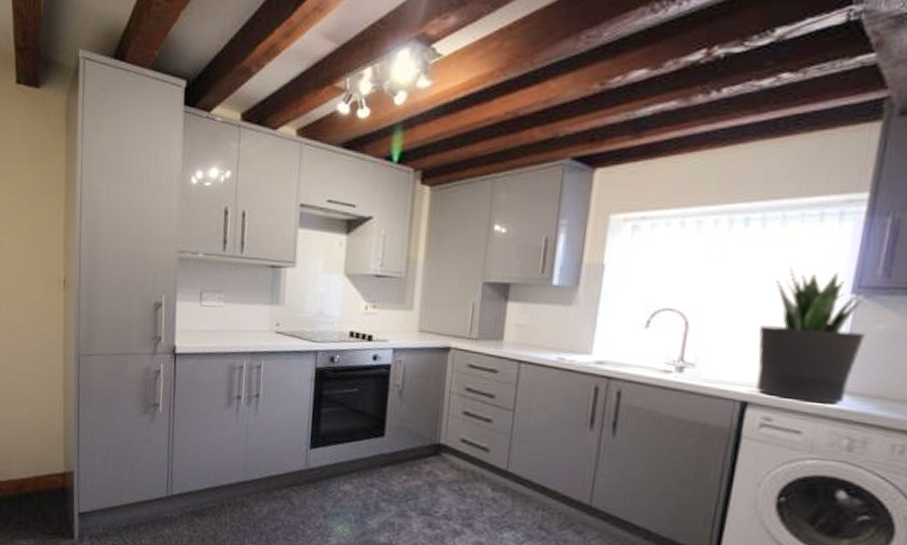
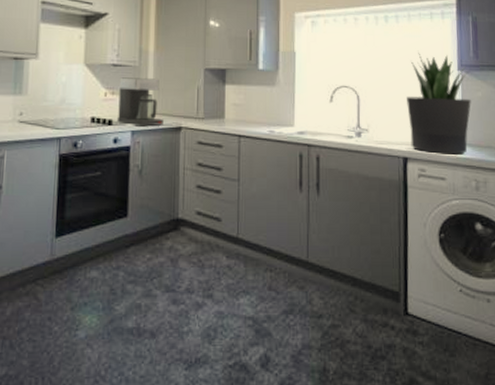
coffee maker: none [377,289,430,345] -> present [116,77,164,127]

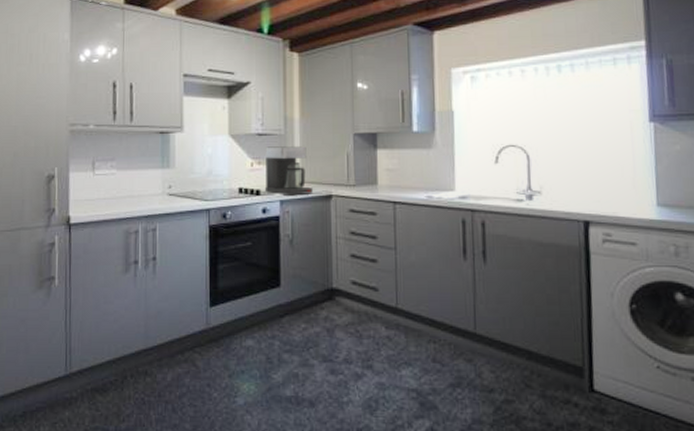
planter: present [407,53,471,155] -> none [586,104,667,217]

